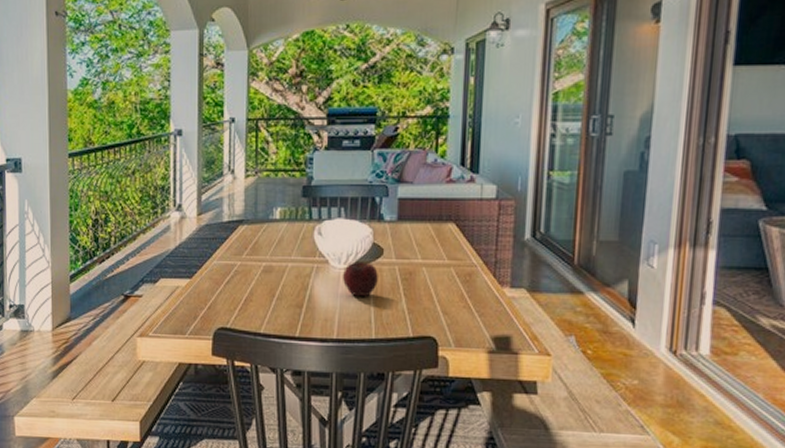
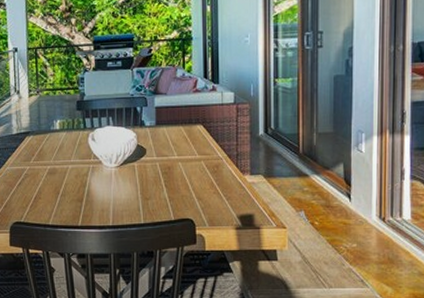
fruit: present [343,261,378,297] -> none [114,160,143,190]

